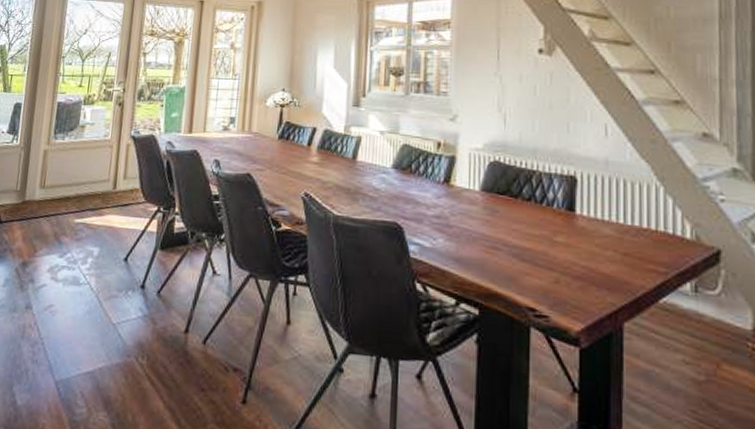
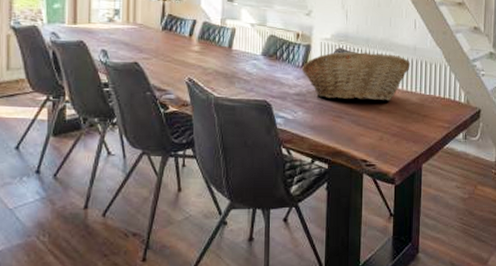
fruit basket: none [444,165,600,232] -> present [302,52,410,101]

